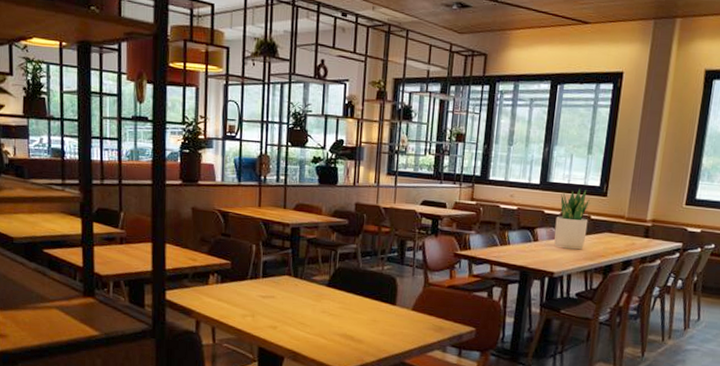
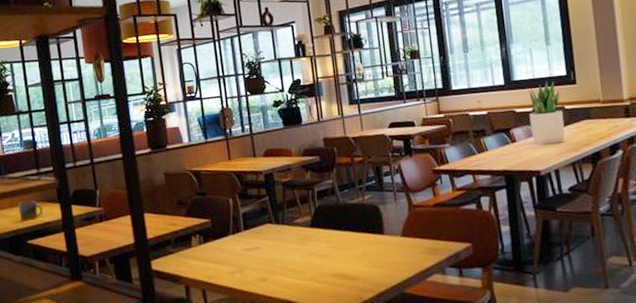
mug: none [38,209,63,230] -> present [18,200,43,222]

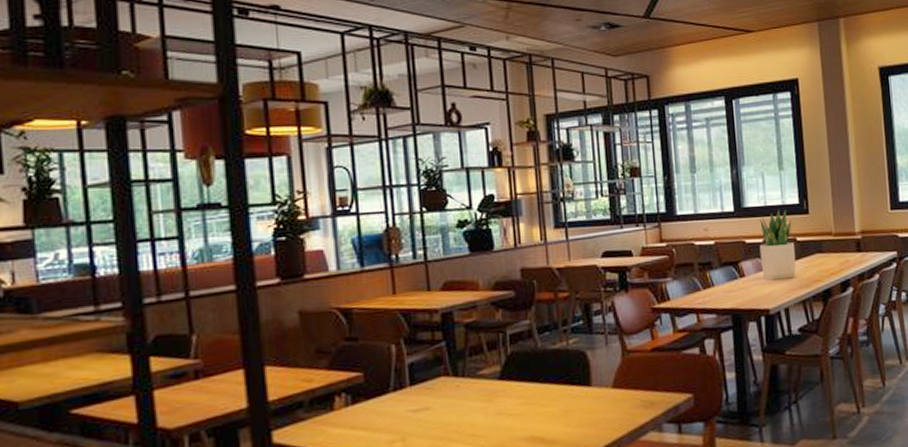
mug: present [18,200,43,222] -> none [58,351,101,382]

